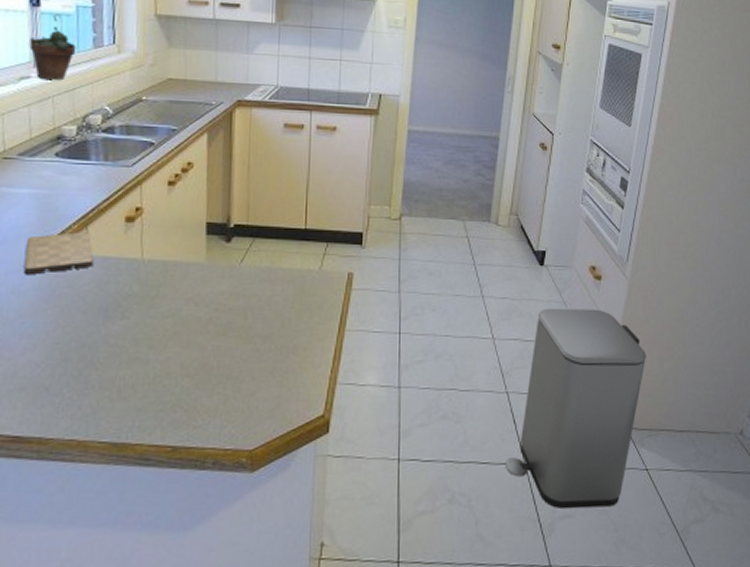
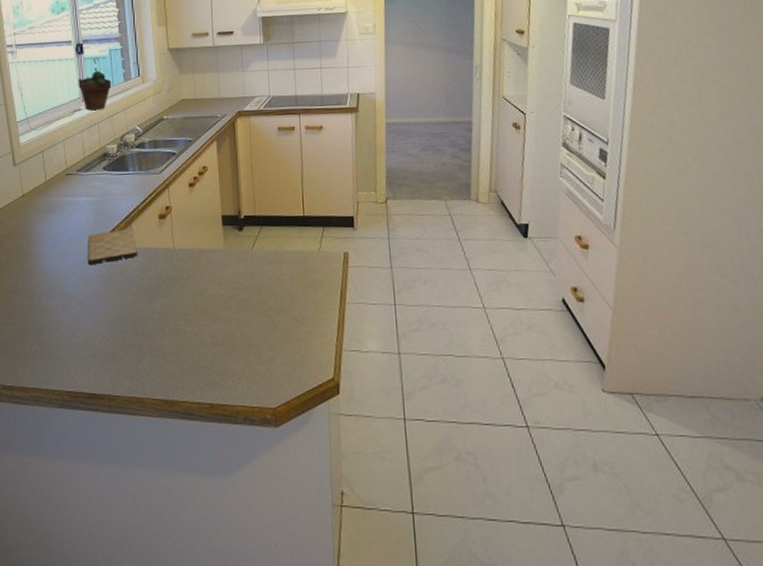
pedal bin: present [505,308,646,509] -> none [507,277,645,471]

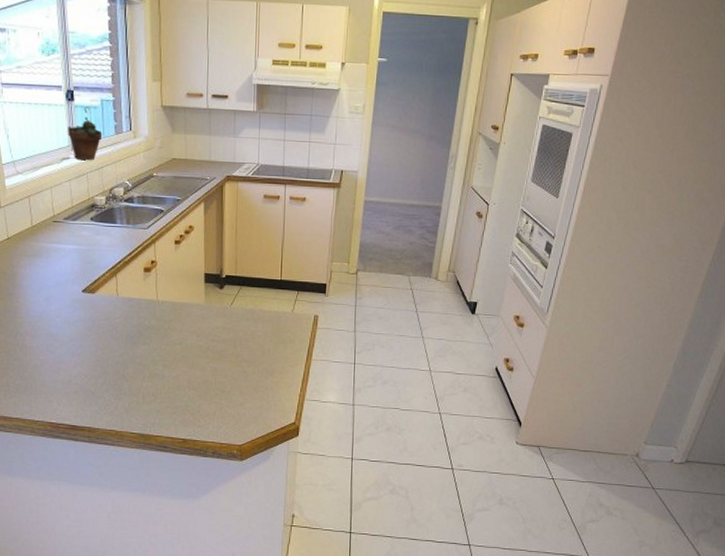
cutting board: present [87,229,138,266] -> none [72,279,122,310]

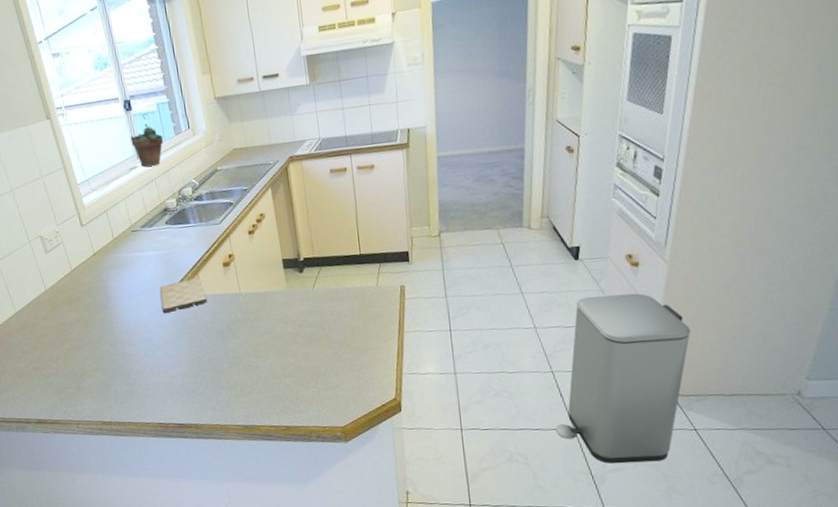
cutting board: none [72,279,122,310] -> present [160,278,208,314]
pedal bin: none [436,348,559,505] -> present [555,293,690,463]

